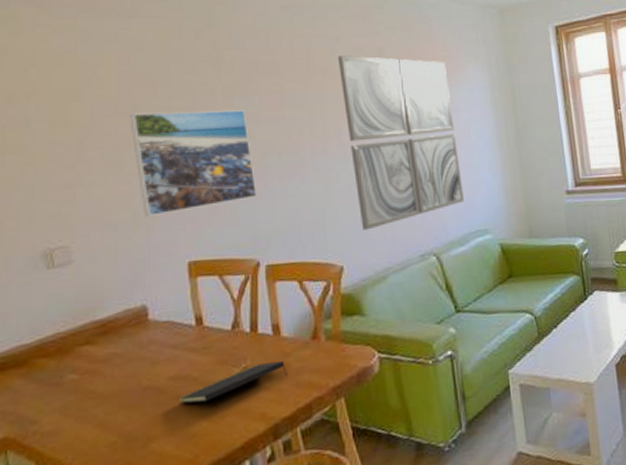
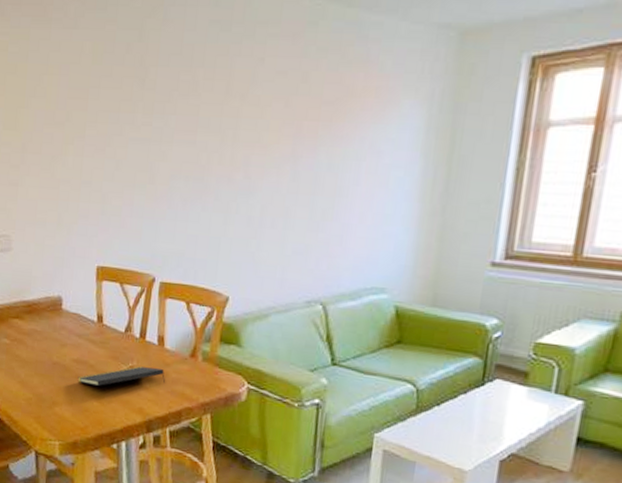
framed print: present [129,110,258,216] -> none [63,124,162,221]
wall art: present [337,55,464,231] -> none [253,79,378,267]

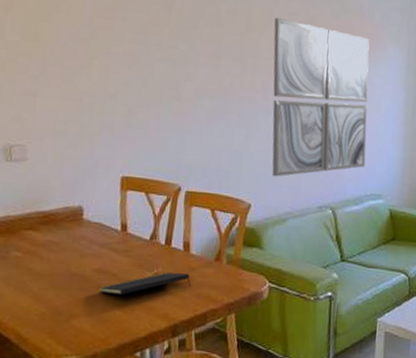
wall art: none [253,79,378,267] -> present [272,18,370,177]

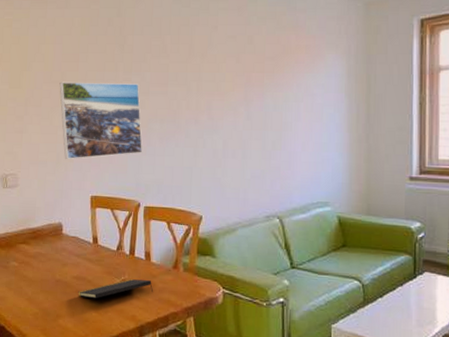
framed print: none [88,40,188,133] -> present [59,82,143,159]
wall art: present [272,18,370,177] -> none [214,42,310,190]

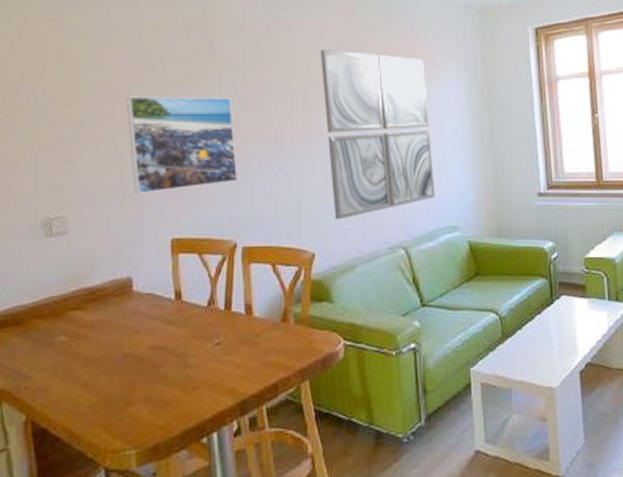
notepad: present [78,279,153,299] -> none [155,340,256,374]
wall art: none [214,42,310,190] -> present [319,50,435,220]

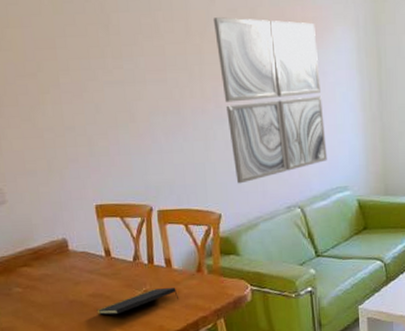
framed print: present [126,96,239,193] -> none [36,71,148,166]
notepad: none [155,340,256,374] -> present [96,288,178,315]

